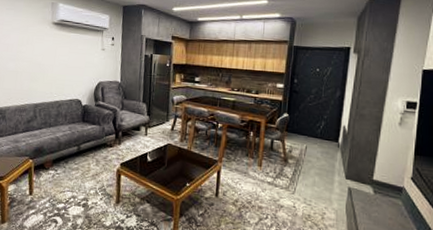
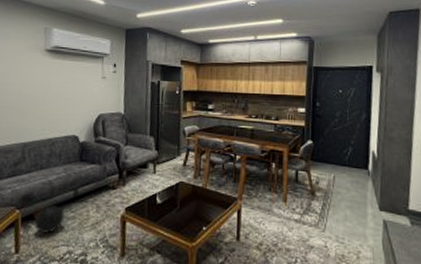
ball: none [44,158,70,181] -> present [33,205,65,233]

